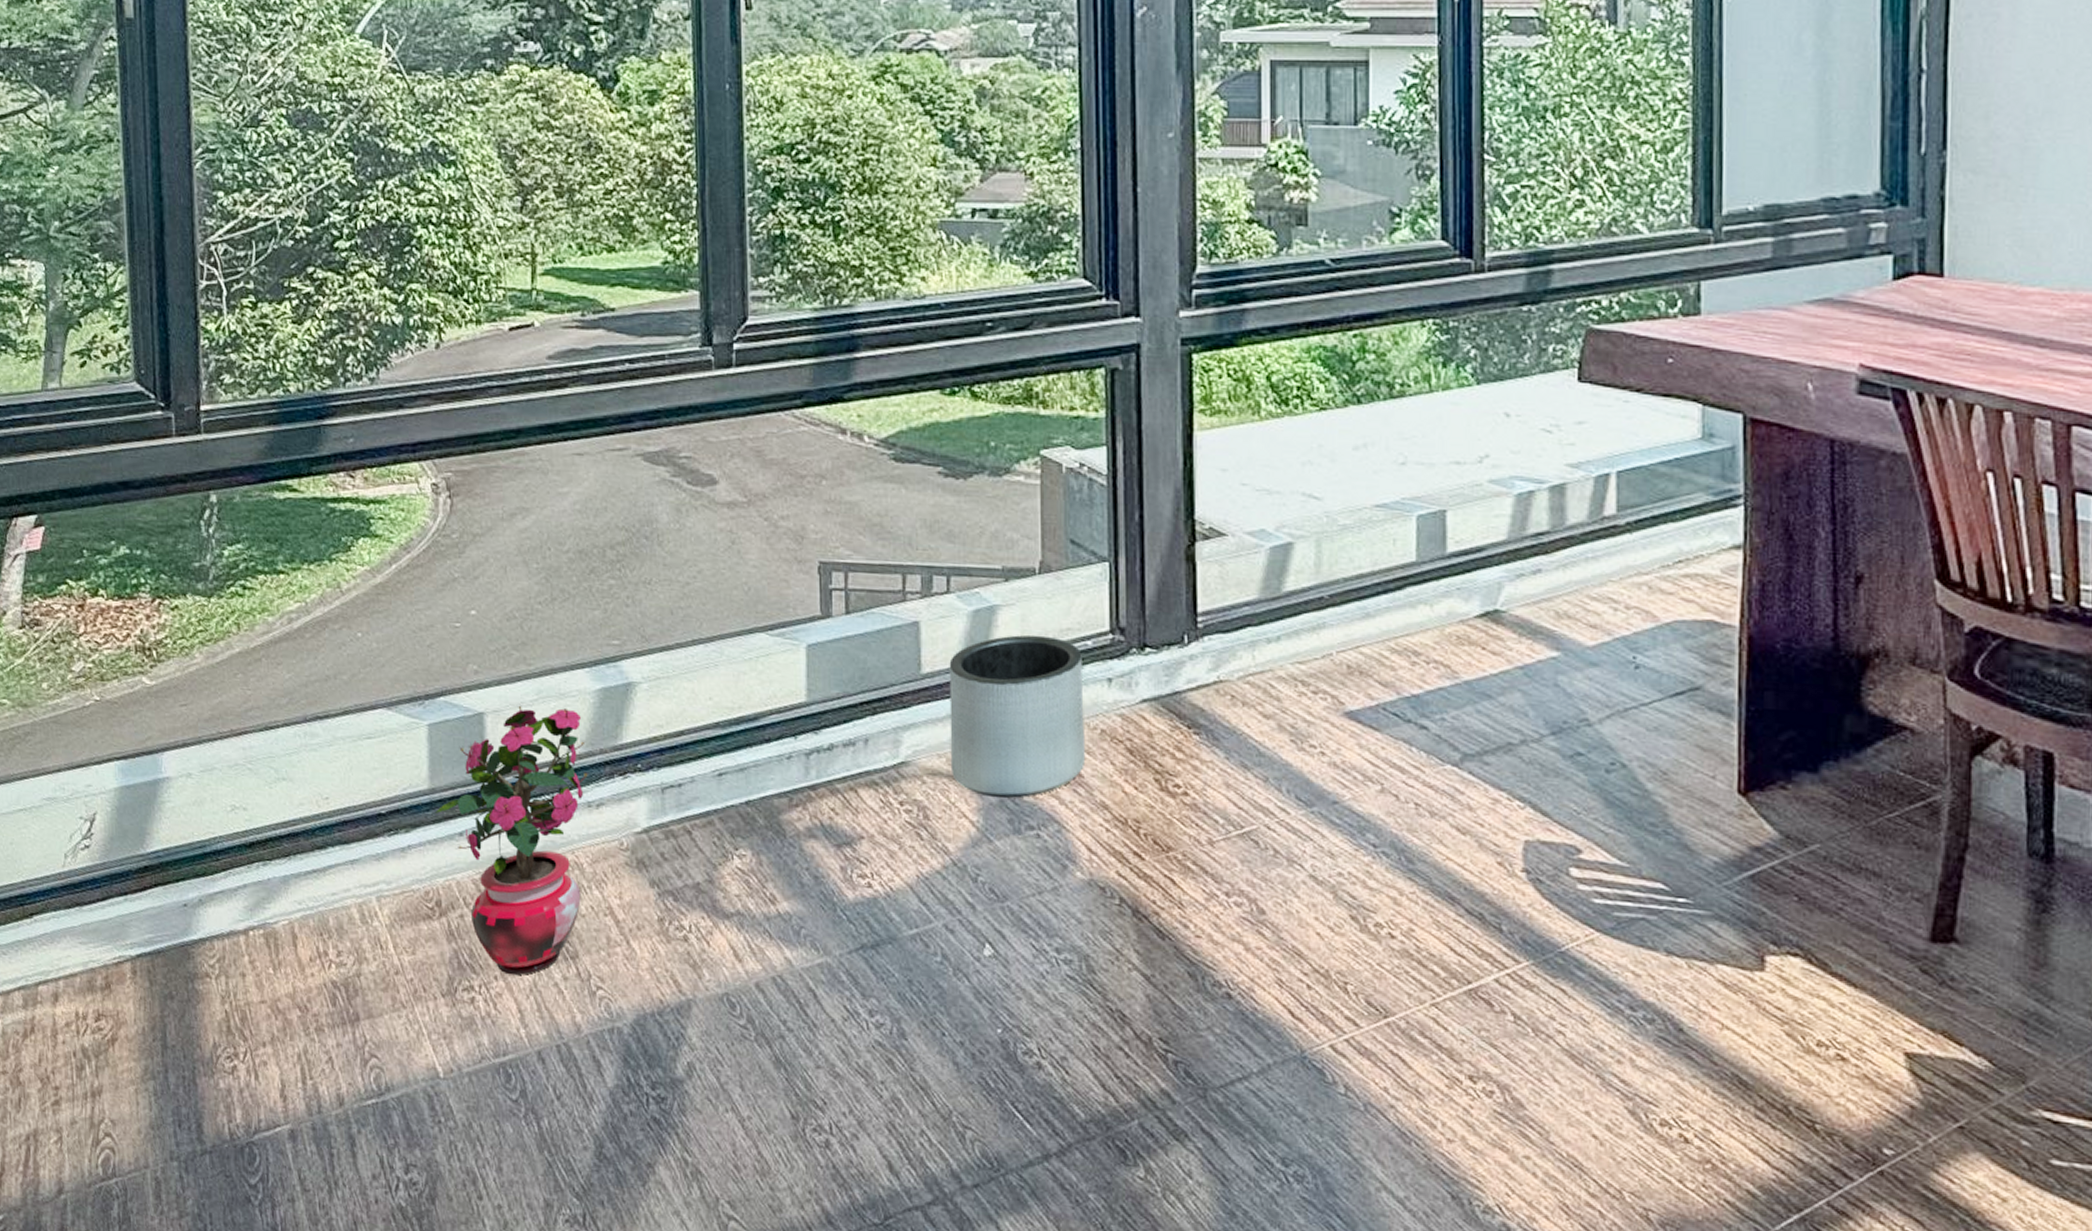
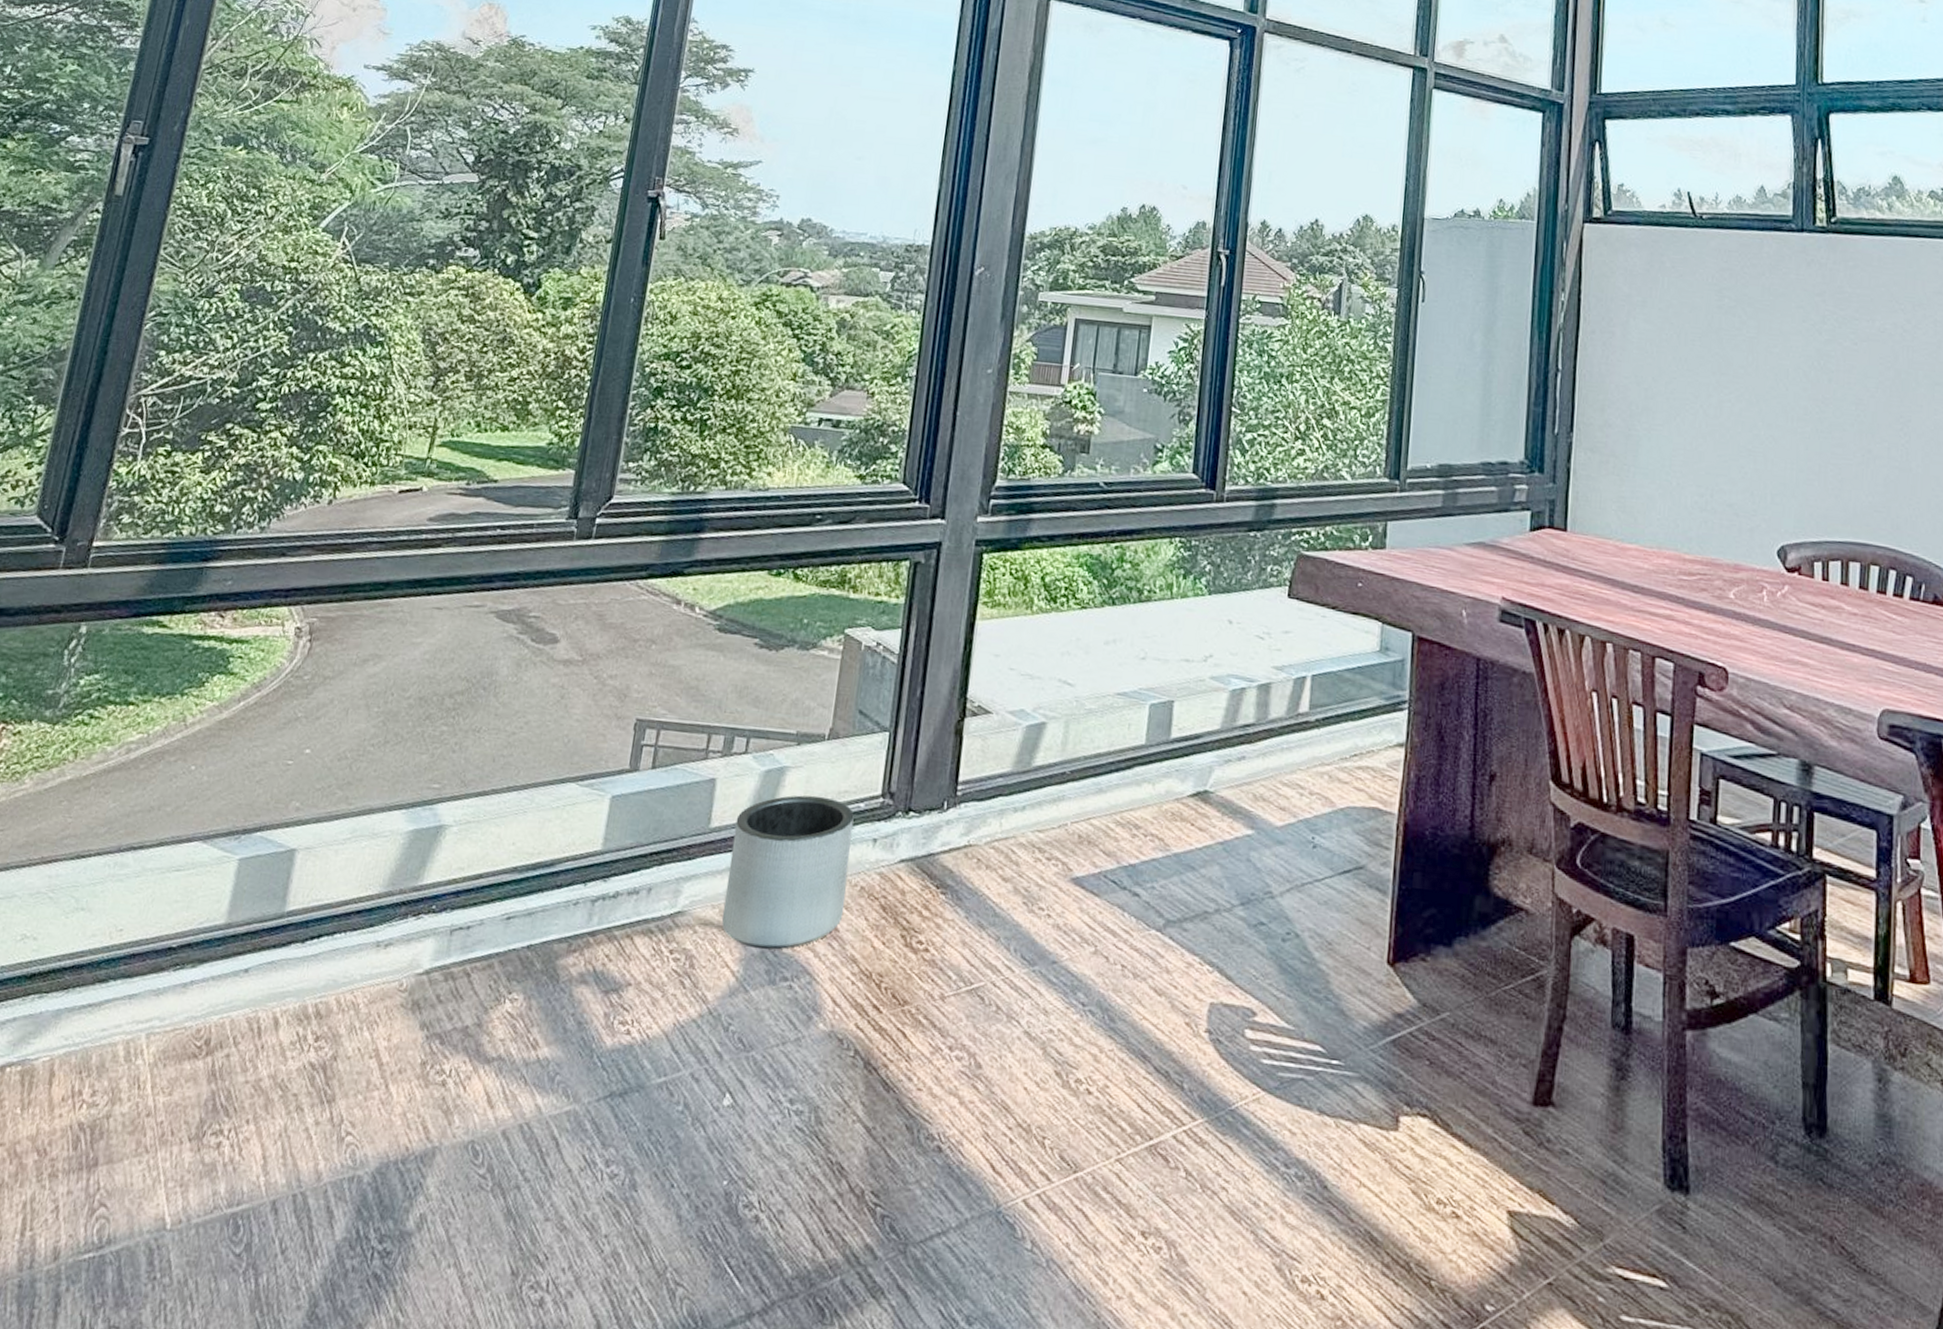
potted flower: present [436,705,589,976] -> none [226,843,388,1120]

